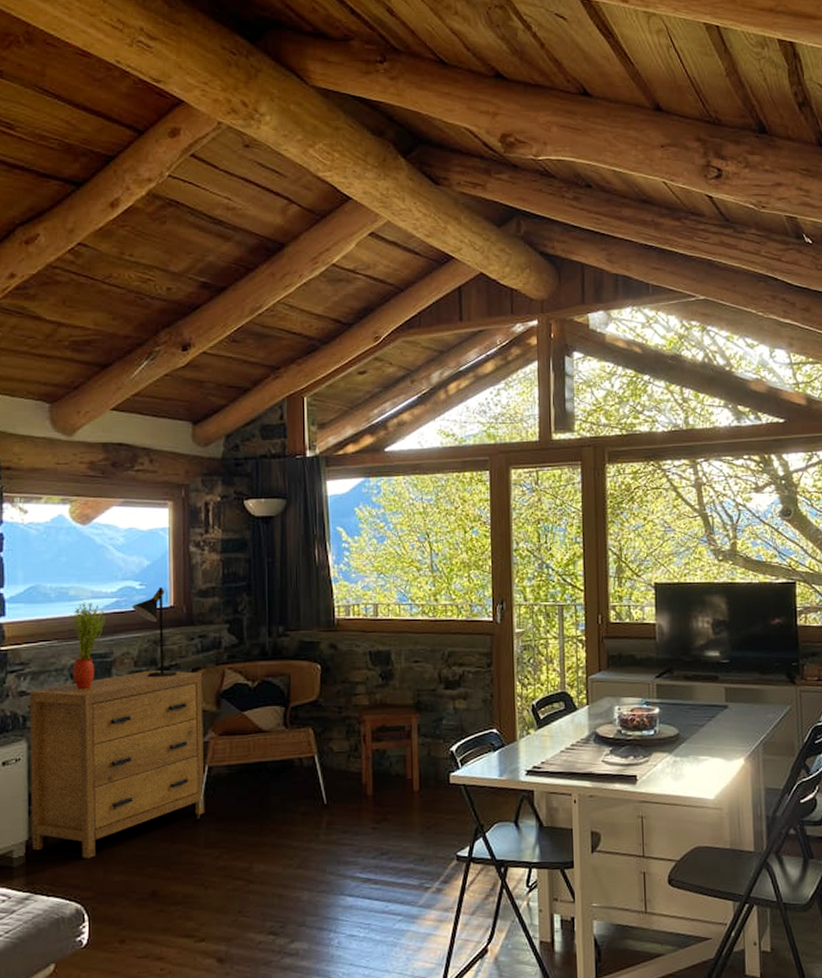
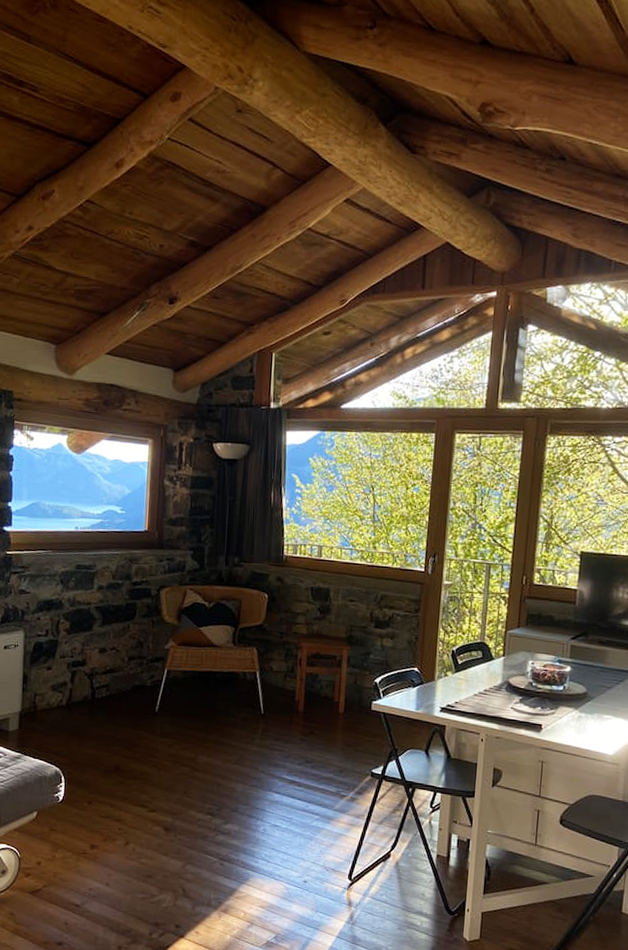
dresser: present [29,670,205,858] -> none [24,583,168,732]
potted plant: present [70,602,106,689] -> none [62,520,92,593]
table lamp: present [131,586,178,678] -> none [113,513,147,591]

